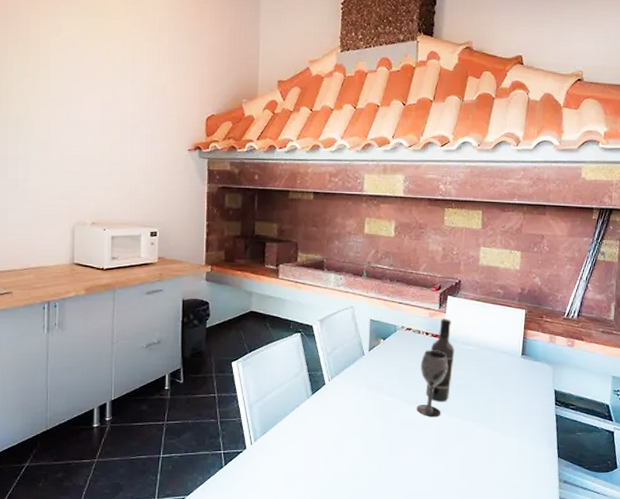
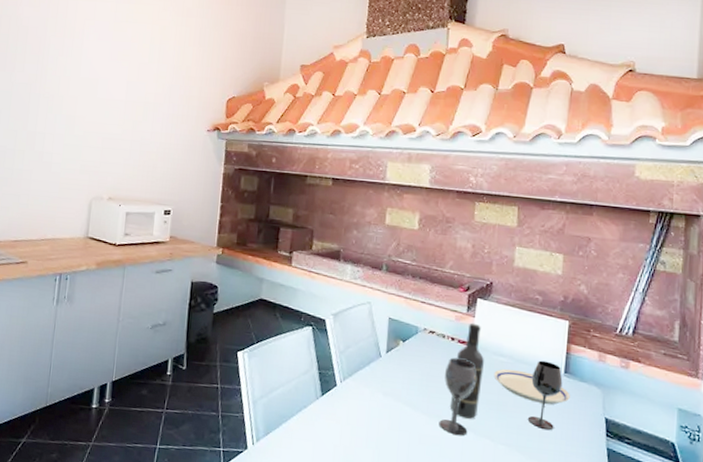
plate: none [462,355,526,383] -> present [493,369,570,405]
wine glass: none [492,346,520,404] -> present [528,360,563,430]

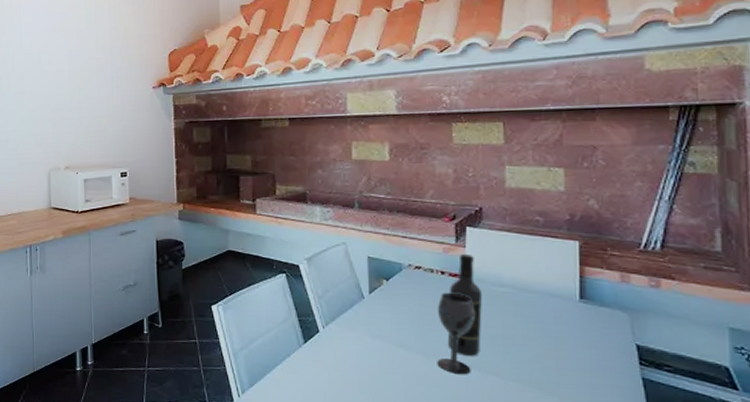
plate: present [493,369,570,405] -> none [495,299,590,334]
wine glass: present [528,360,563,430] -> none [540,287,579,362]

